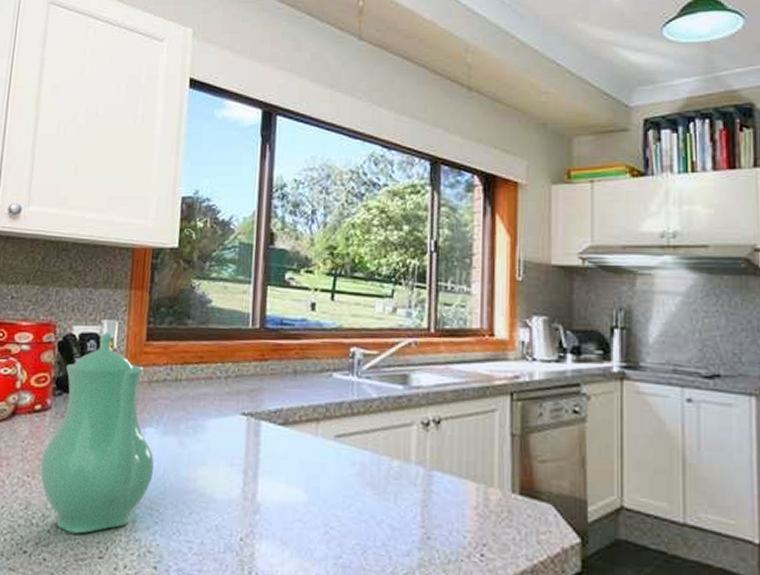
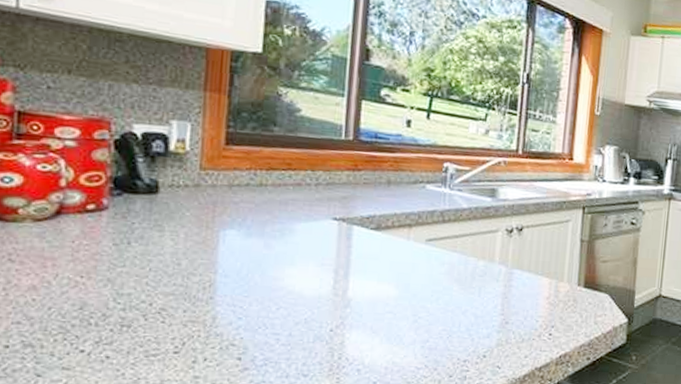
teapot: present [40,332,155,534] -> none [97,133,237,331]

